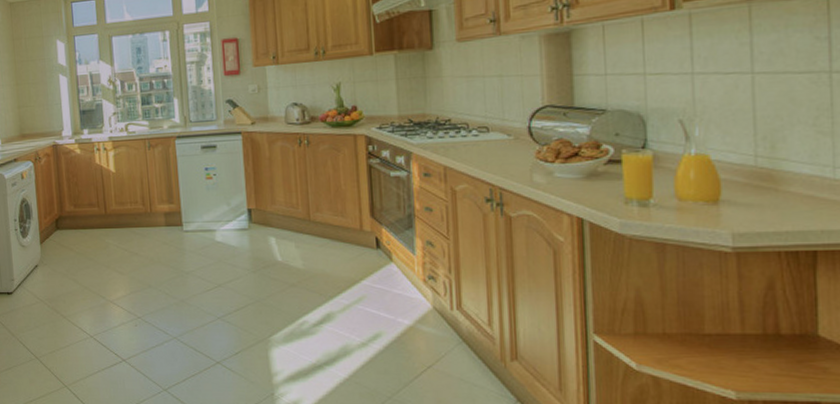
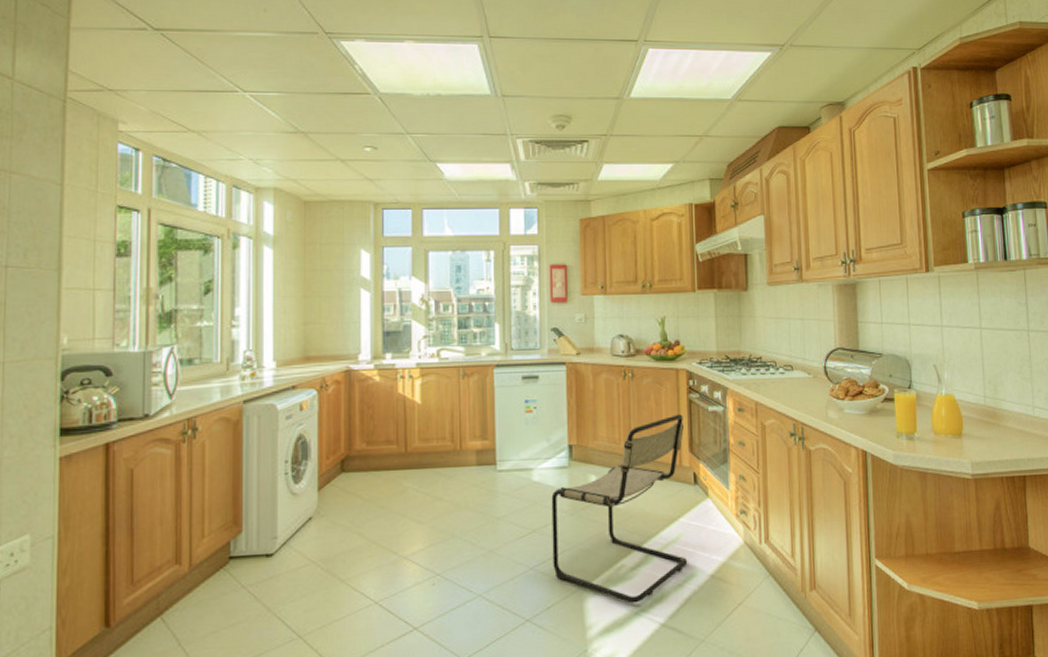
chair: none [234,180,372,357] -> present [551,414,688,604]

